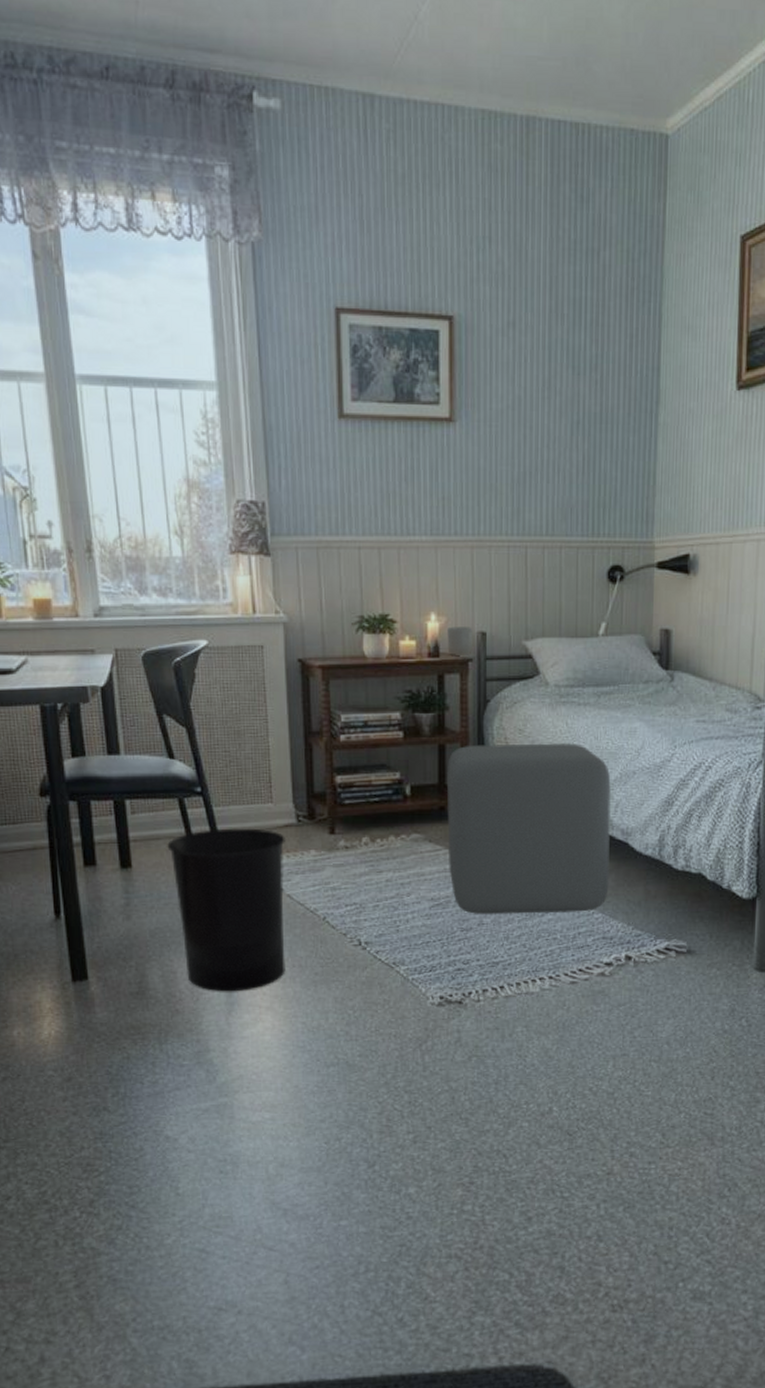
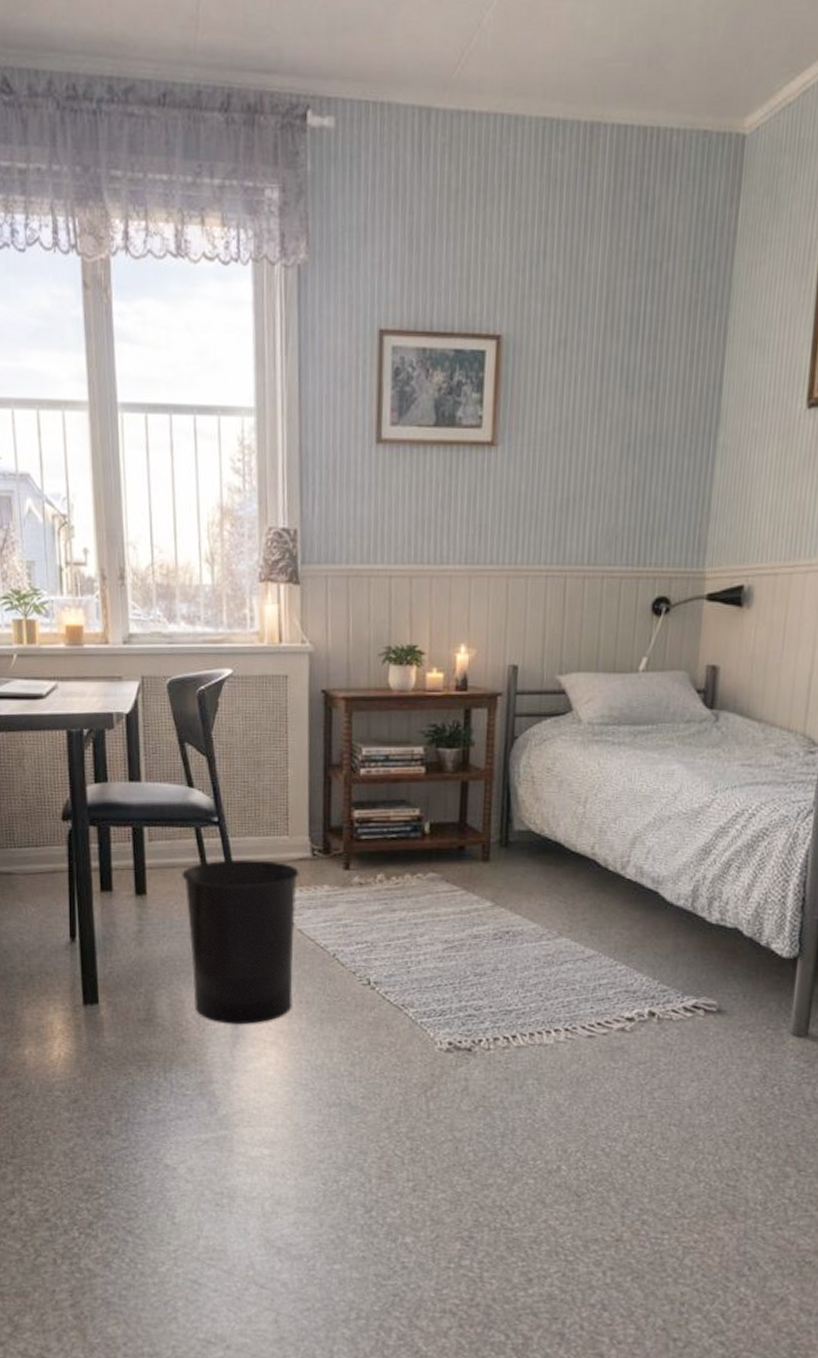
mug: present [447,626,473,655] -> none [476,659,504,690]
pouf: present [447,743,611,914] -> none [465,783,644,963]

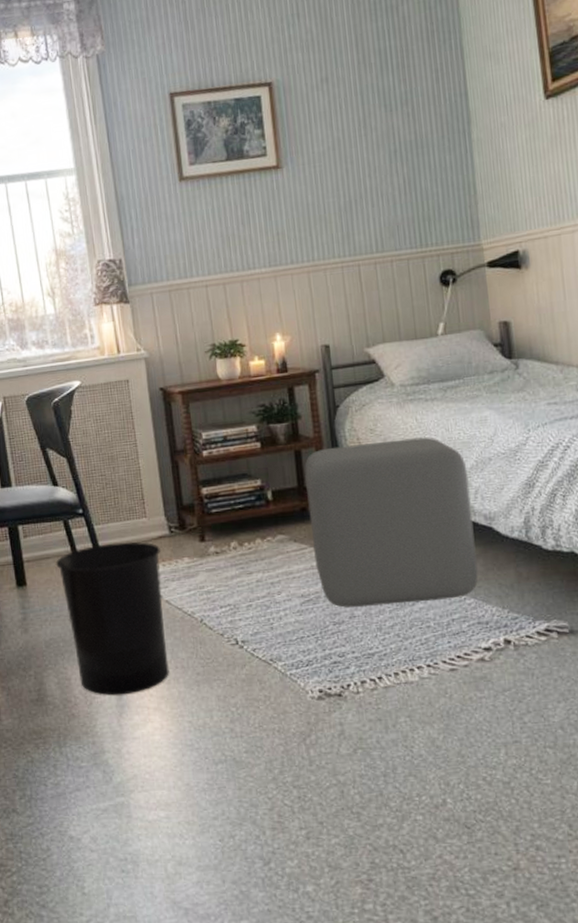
pouf: none [465,783,644,963] -> present [305,437,478,608]

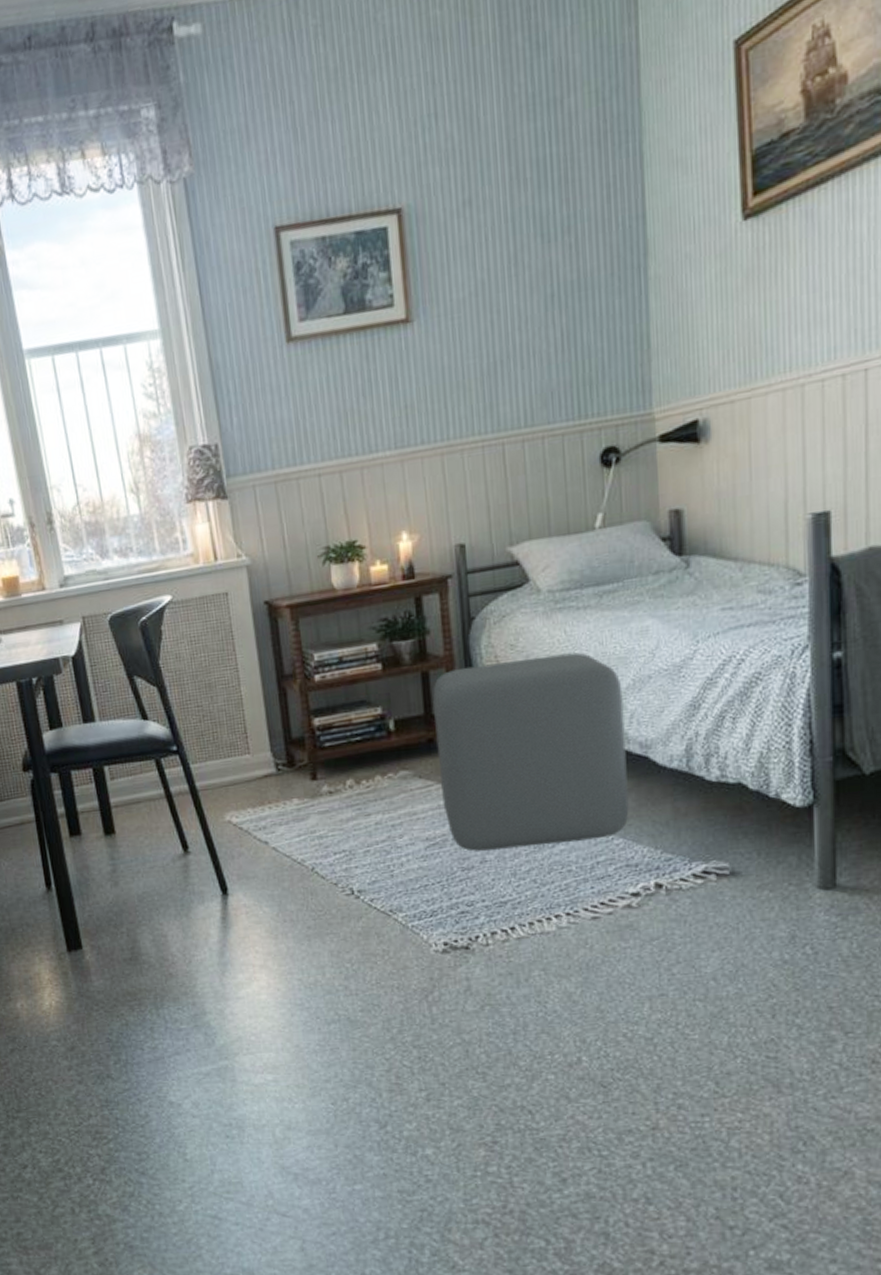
waste bin: present [56,541,169,695] -> none [148,781,277,952]

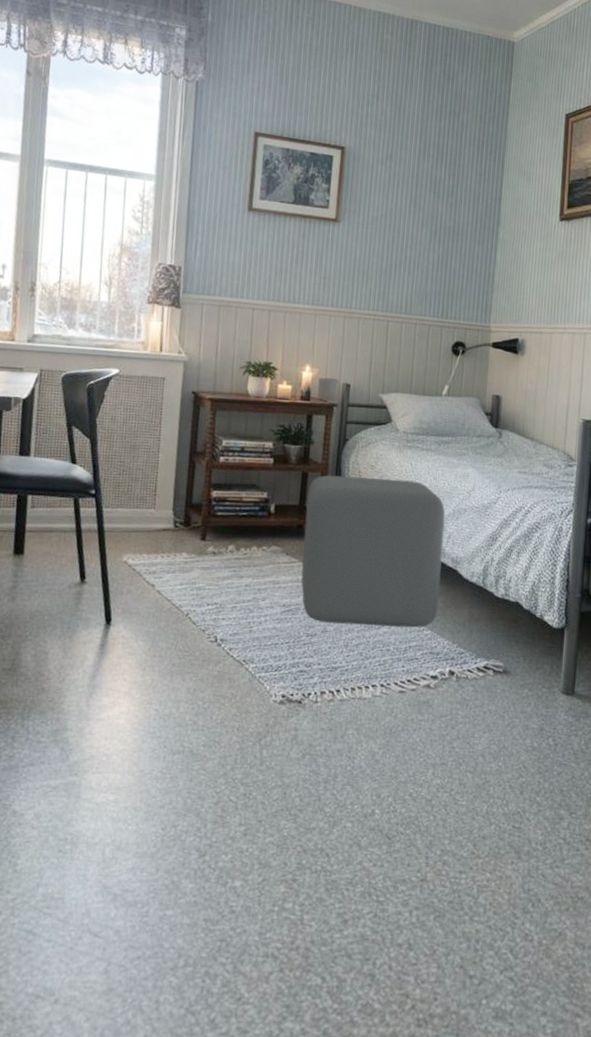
mug: none [421,540,451,575] -> present [317,377,340,402]

